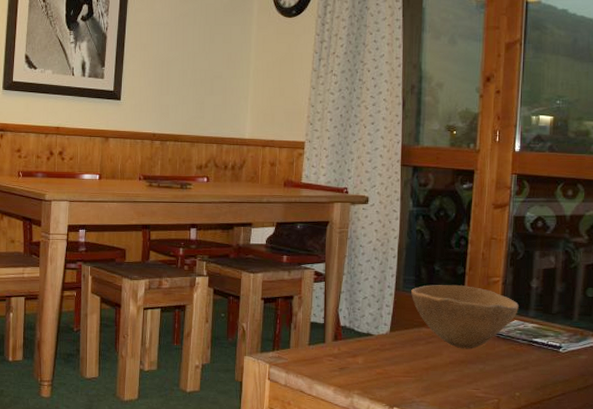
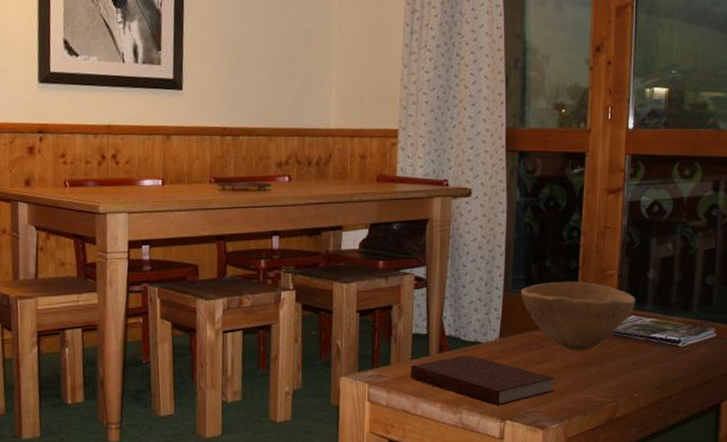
notebook: none [308,344,441,393] -> present [411,355,555,406]

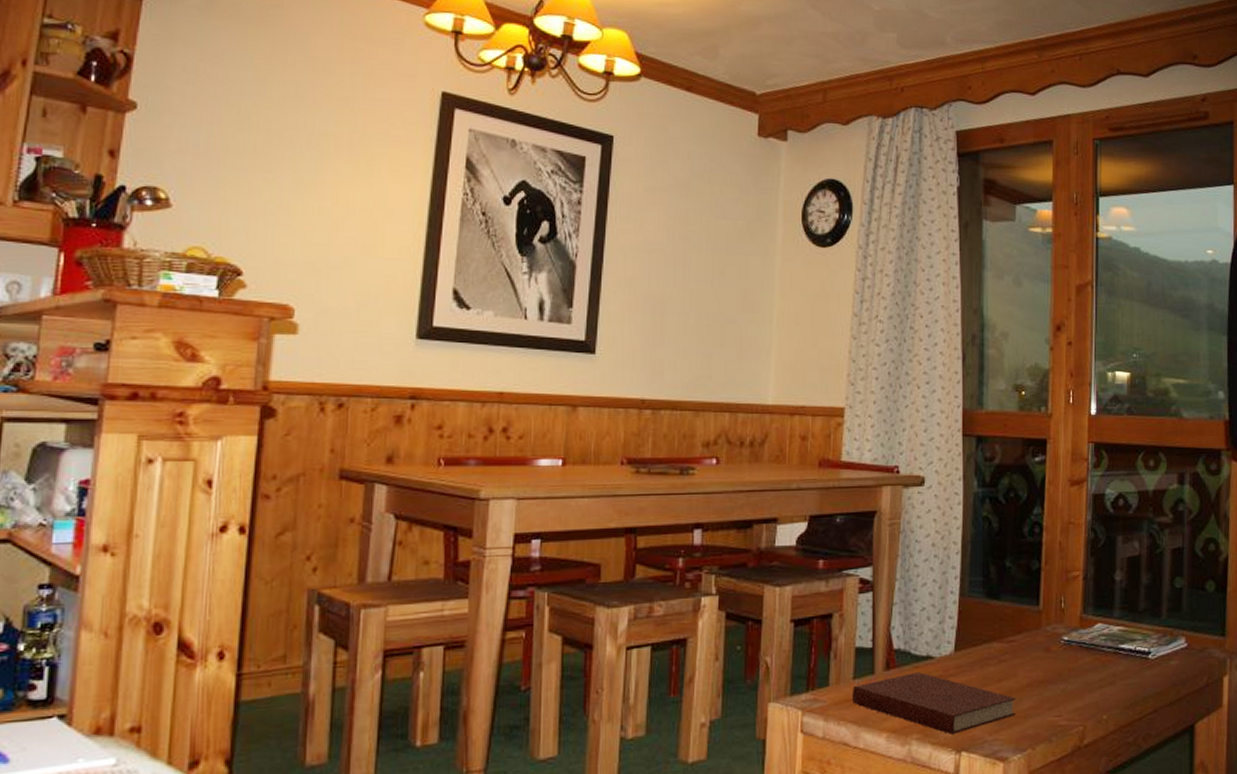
bowl: present [521,281,637,351] -> none [979,584,1103,666]

